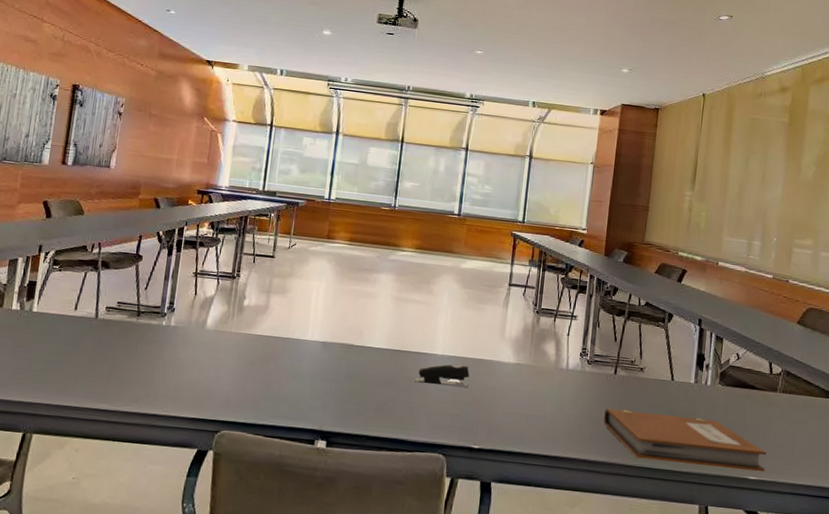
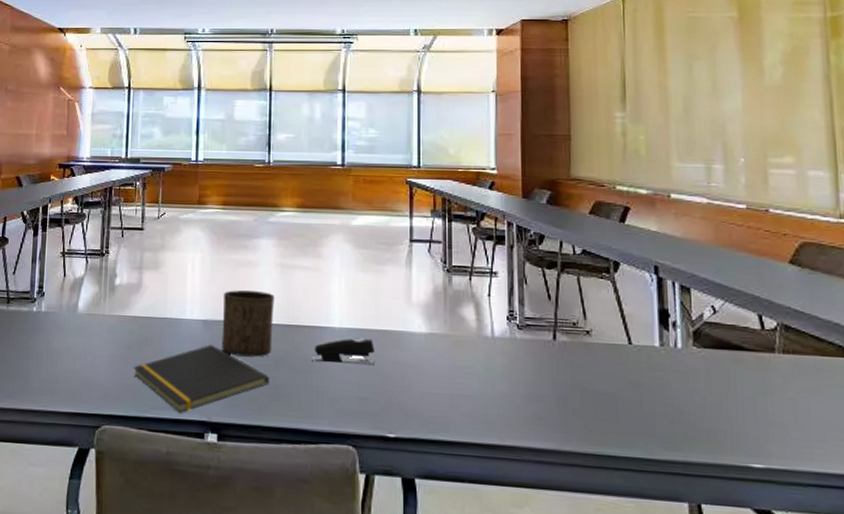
notepad: none [254,363,377,422] -> present [133,345,269,413]
cup: none [337,317,388,376] -> present [221,290,275,357]
notebook: present [604,408,766,472] -> none [547,382,774,458]

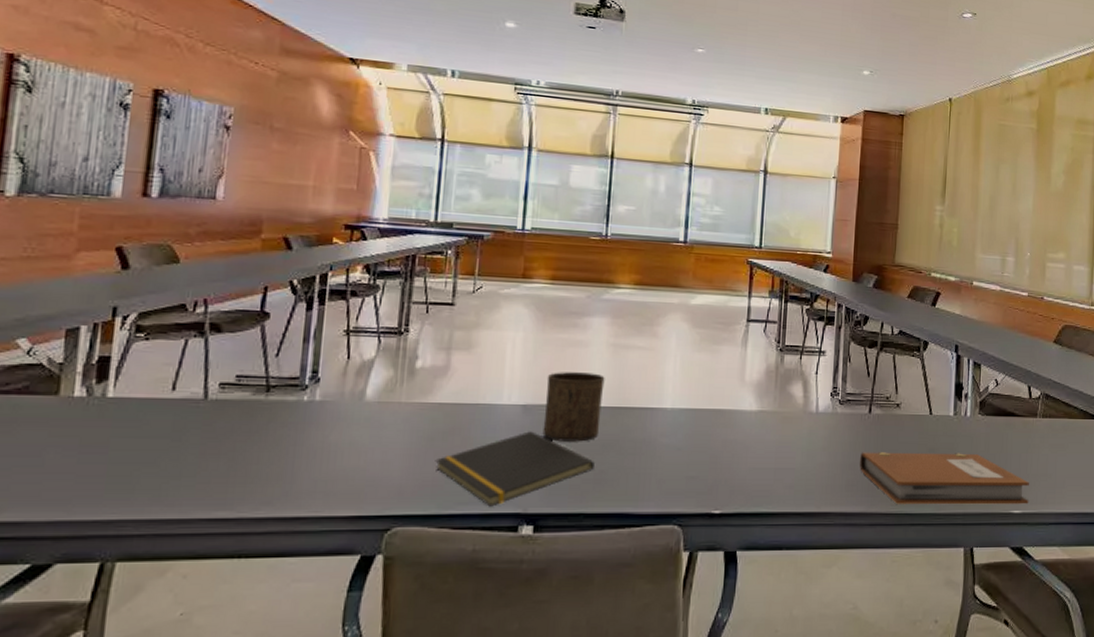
stapler: present [310,337,376,364] -> none [640,418,706,444]
notebook: none [547,382,774,458] -> present [860,452,1029,505]

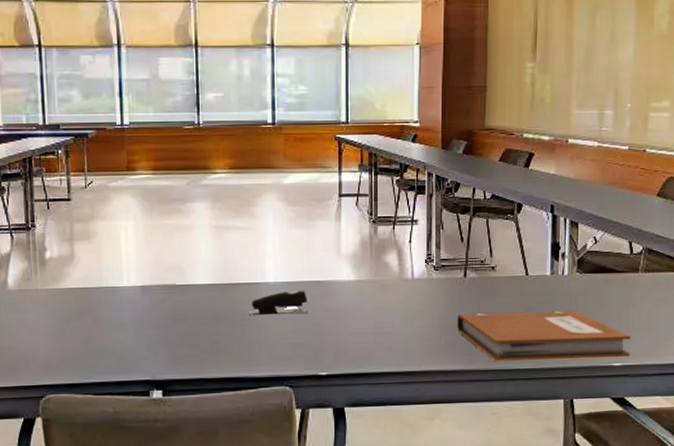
notepad: present [435,431,595,507] -> none [73,309,209,375]
cup: present [542,372,605,442] -> none [159,254,211,317]
stapler: none [640,418,706,444] -> present [248,290,309,316]

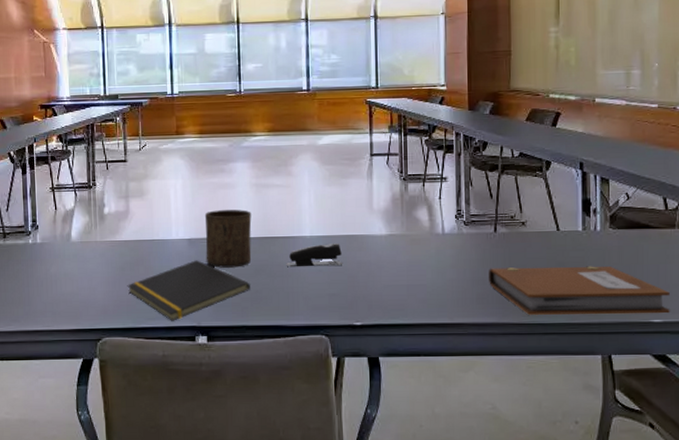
notepad: none [73,309,209,375] -> present [127,260,250,321]
cup: none [159,254,211,317] -> present [204,210,252,268]

